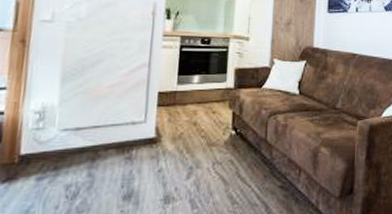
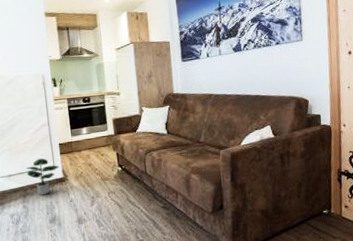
potted plant: none [103,109,154,160] -> present [25,158,60,196]

